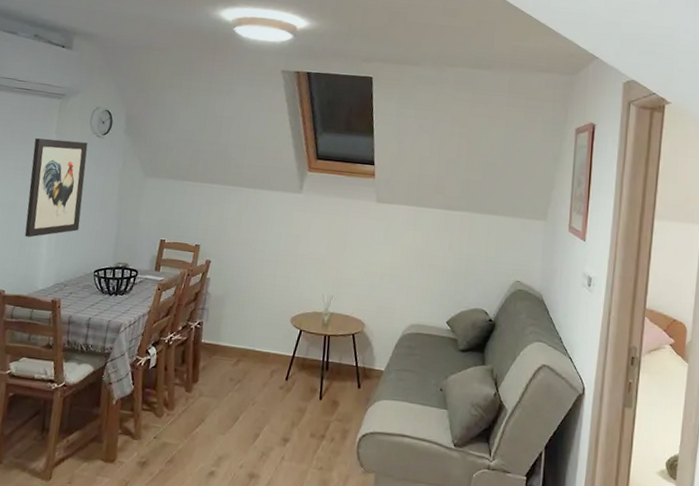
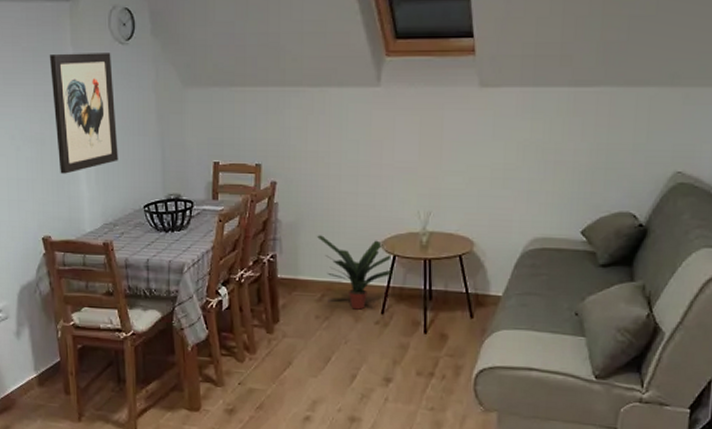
potted plant: none [239,308,299,376] -> present [317,235,394,310]

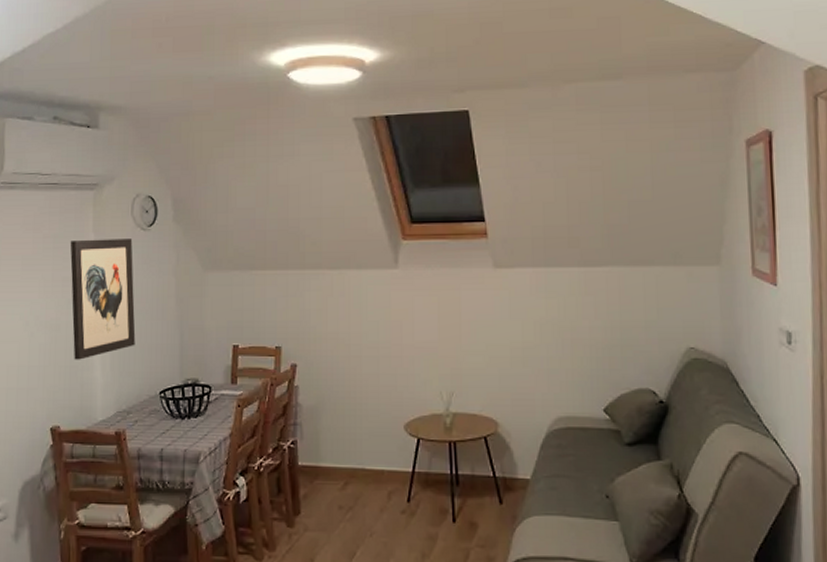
potted plant: present [317,235,394,310] -> none [339,419,419,498]

